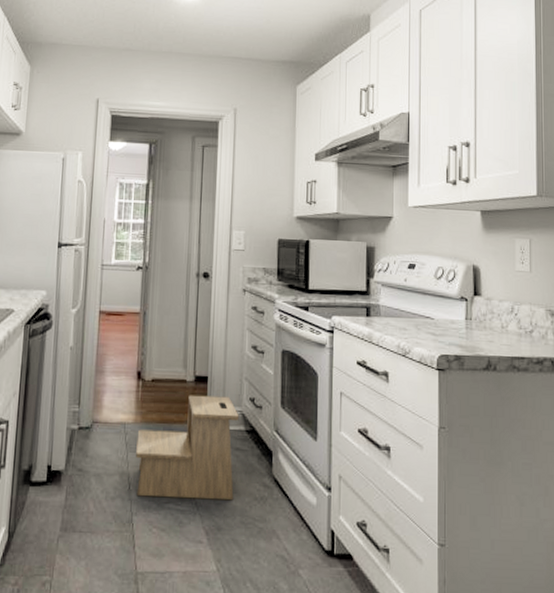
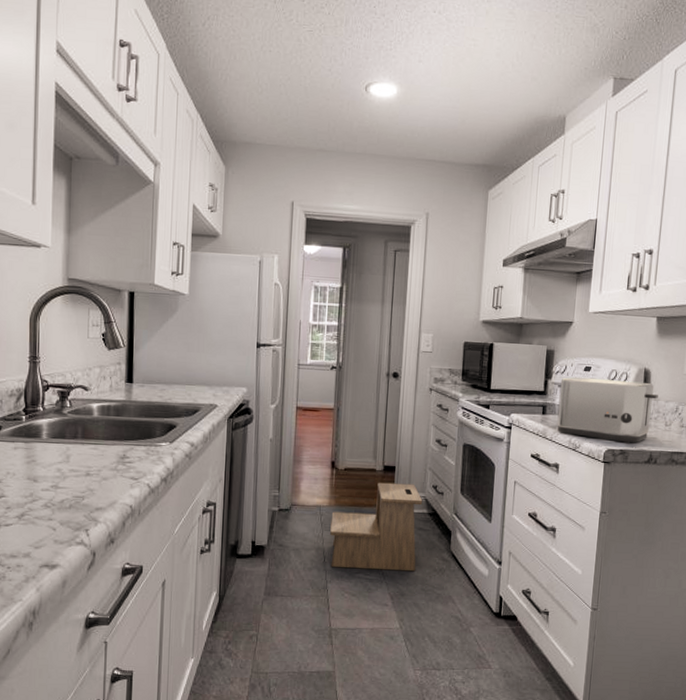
toaster: none [383,275,491,348] -> present [557,377,658,443]

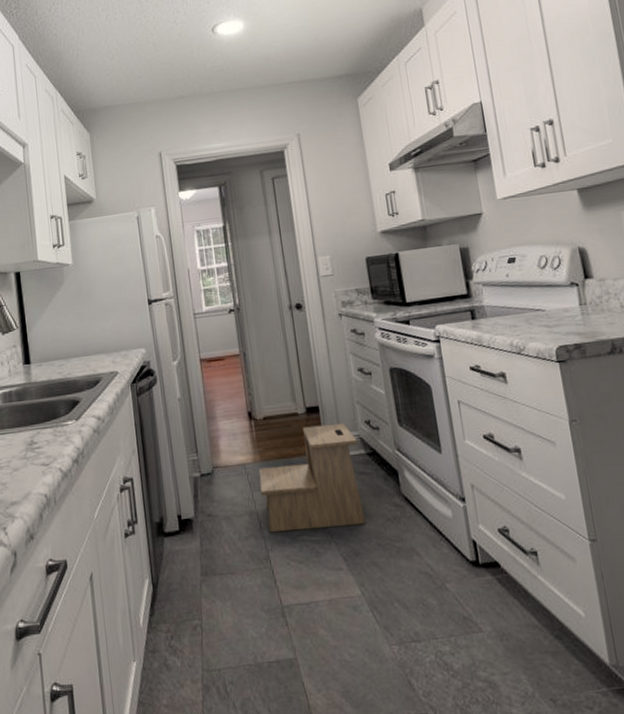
toaster: present [557,377,658,443] -> none [483,262,604,338]

